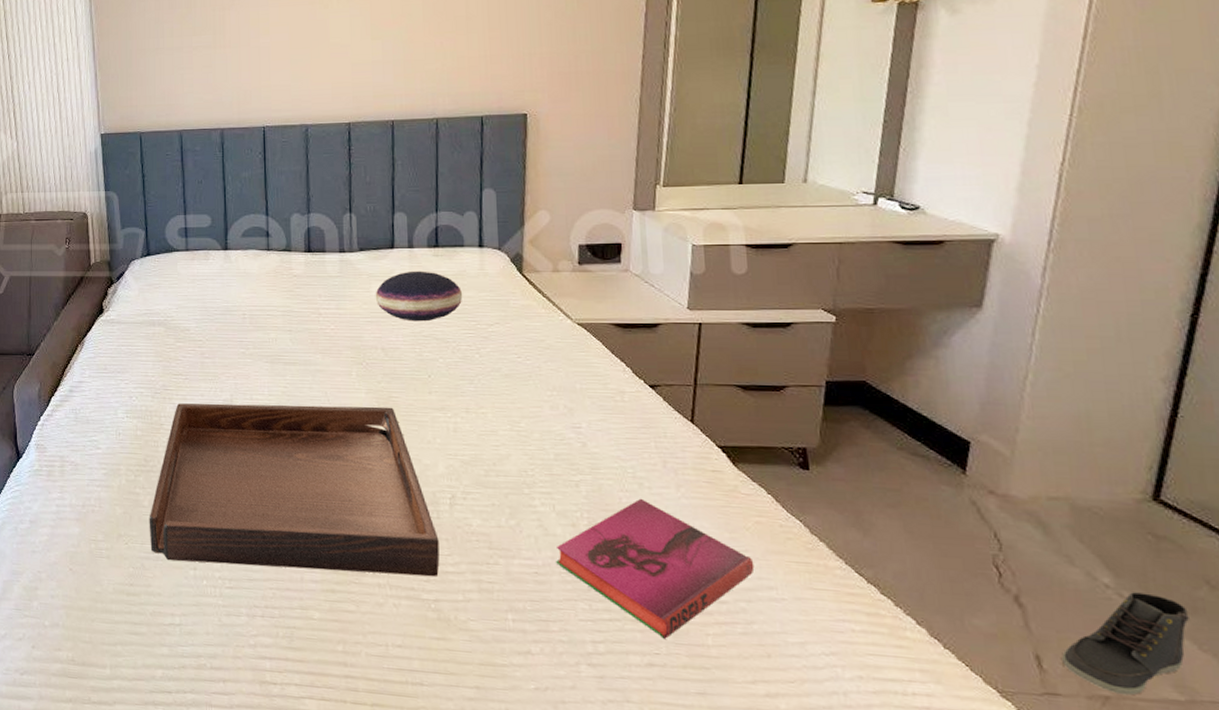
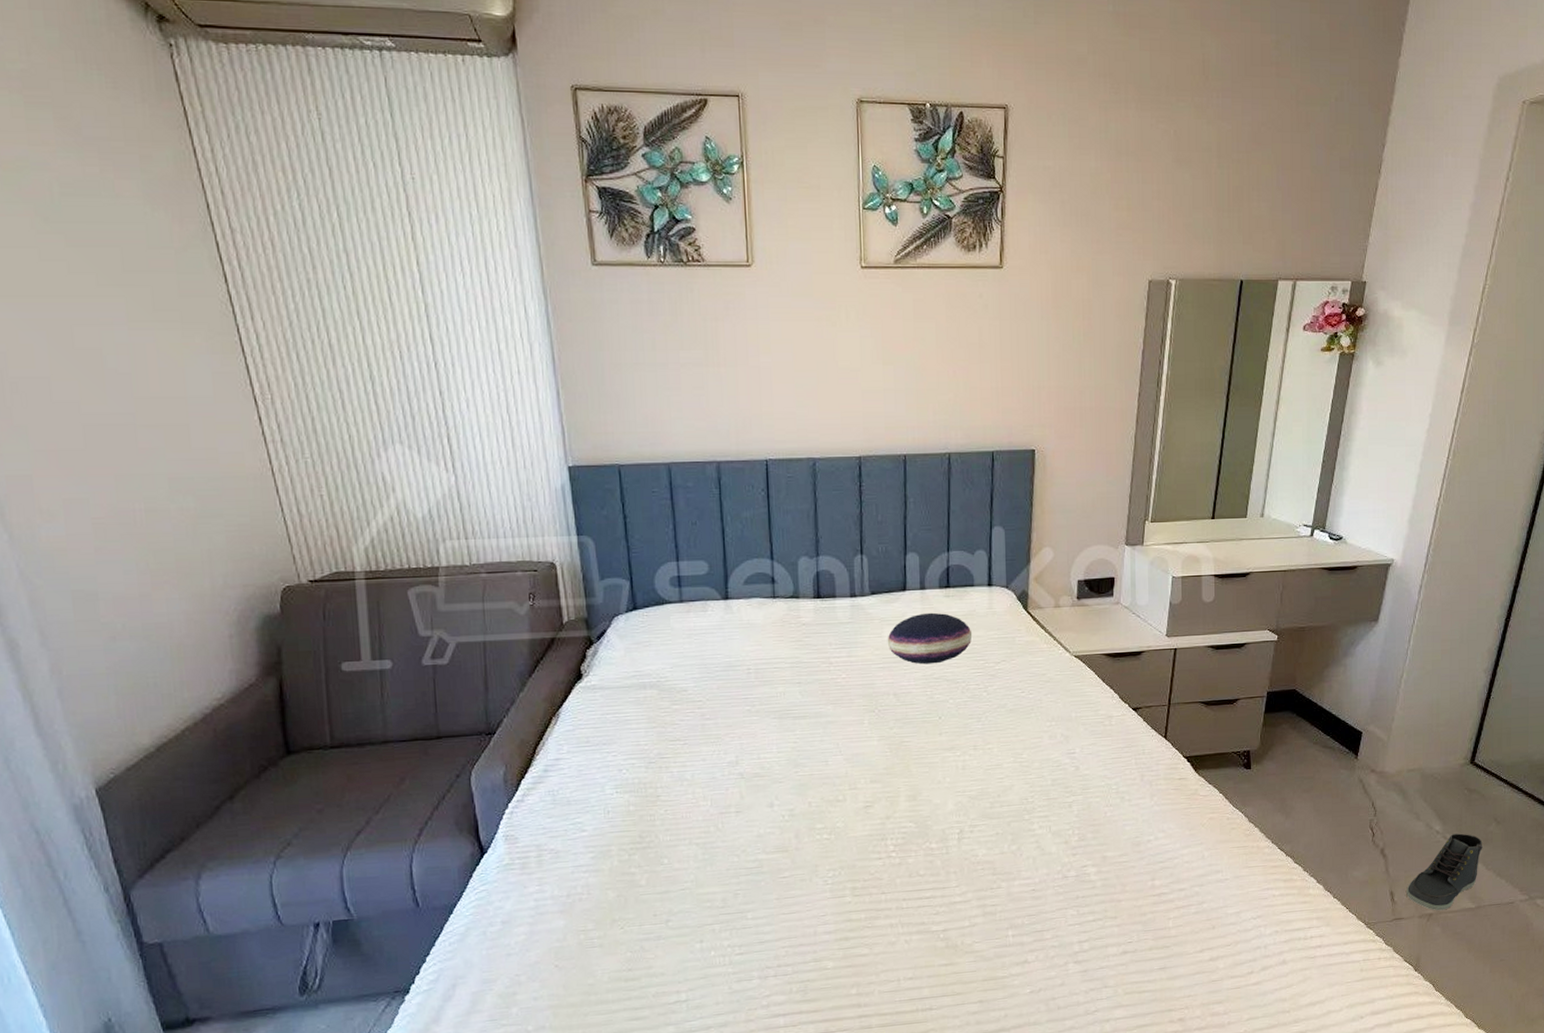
serving tray: present [149,403,440,577] -> none [647,752,948,938]
hardback book: present [556,498,755,639] -> none [1051,810,1207,929]

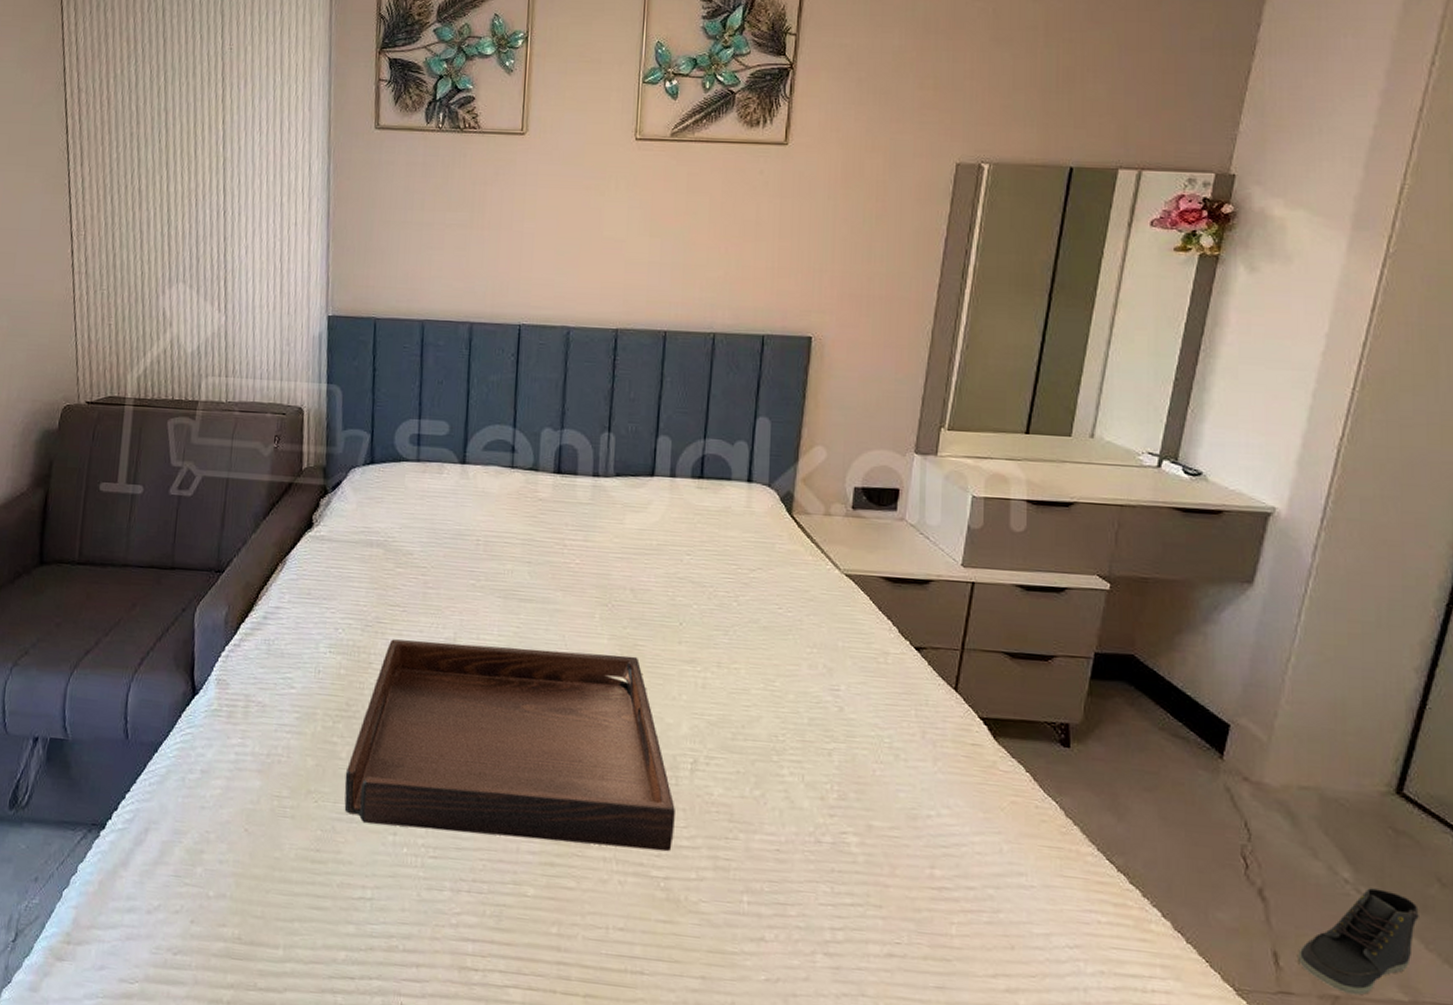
serving tray: none [647,752,948,938] -> present [344,639,675,851]
cushion: present [887,612,973,665] -> none [628,503,726,562]

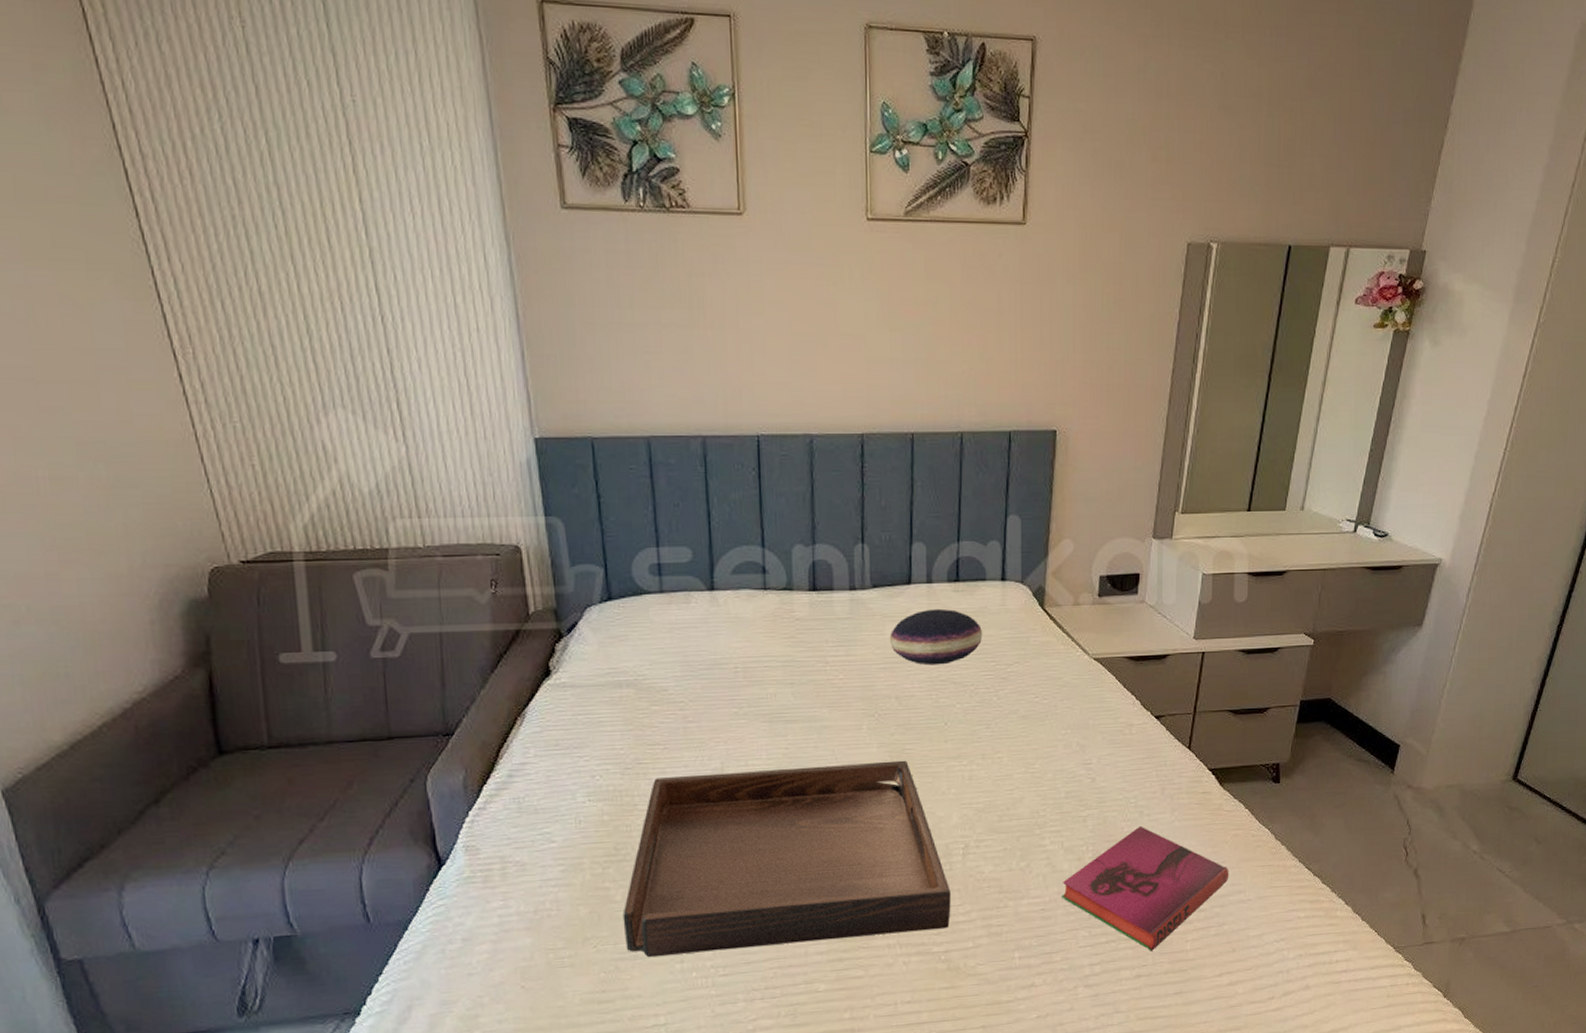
cushion: none [628,503,726,562] -> present [889,608,983,666]
hardback book: none [800,771,1006,927] -> present [1062,825,1229,951]
sneaker: present [1298,888,1419,996] -> none [1439,853,1522,935]

